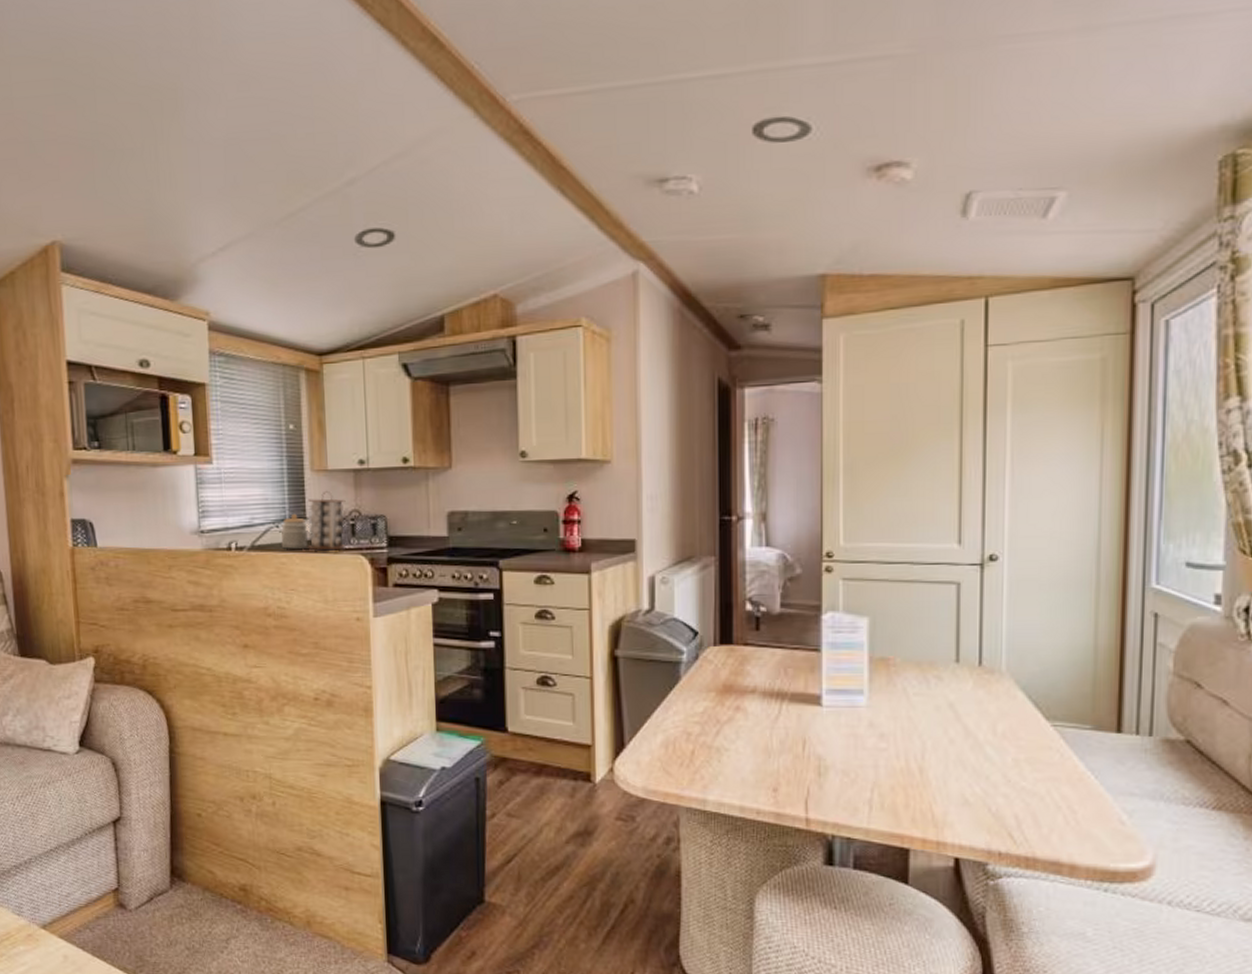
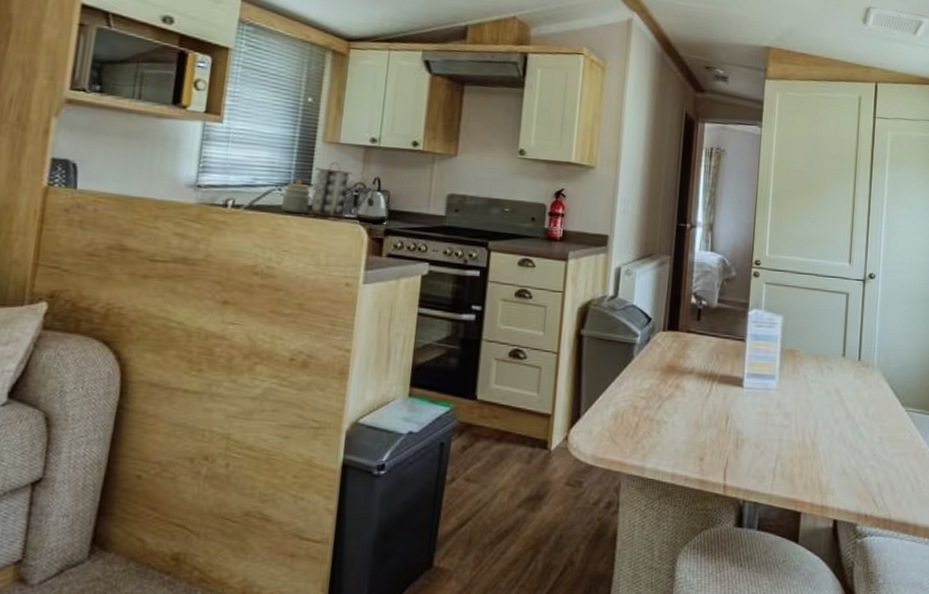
kettle: none [354,501,388,554] -> present [355,176,388,225]

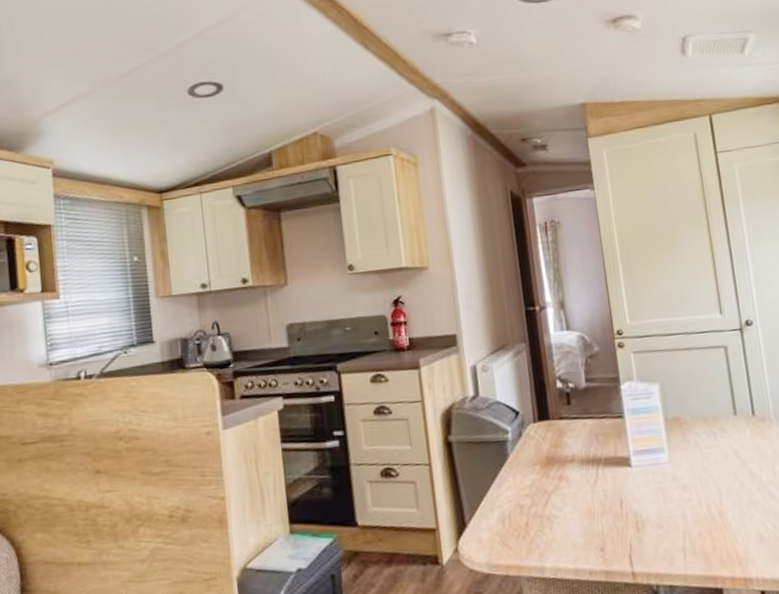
jar: present [280,179,311,213] -> none [129,338,156,373]
spice rack: present [307,161,353,218] -> none [154,314,192,372]

